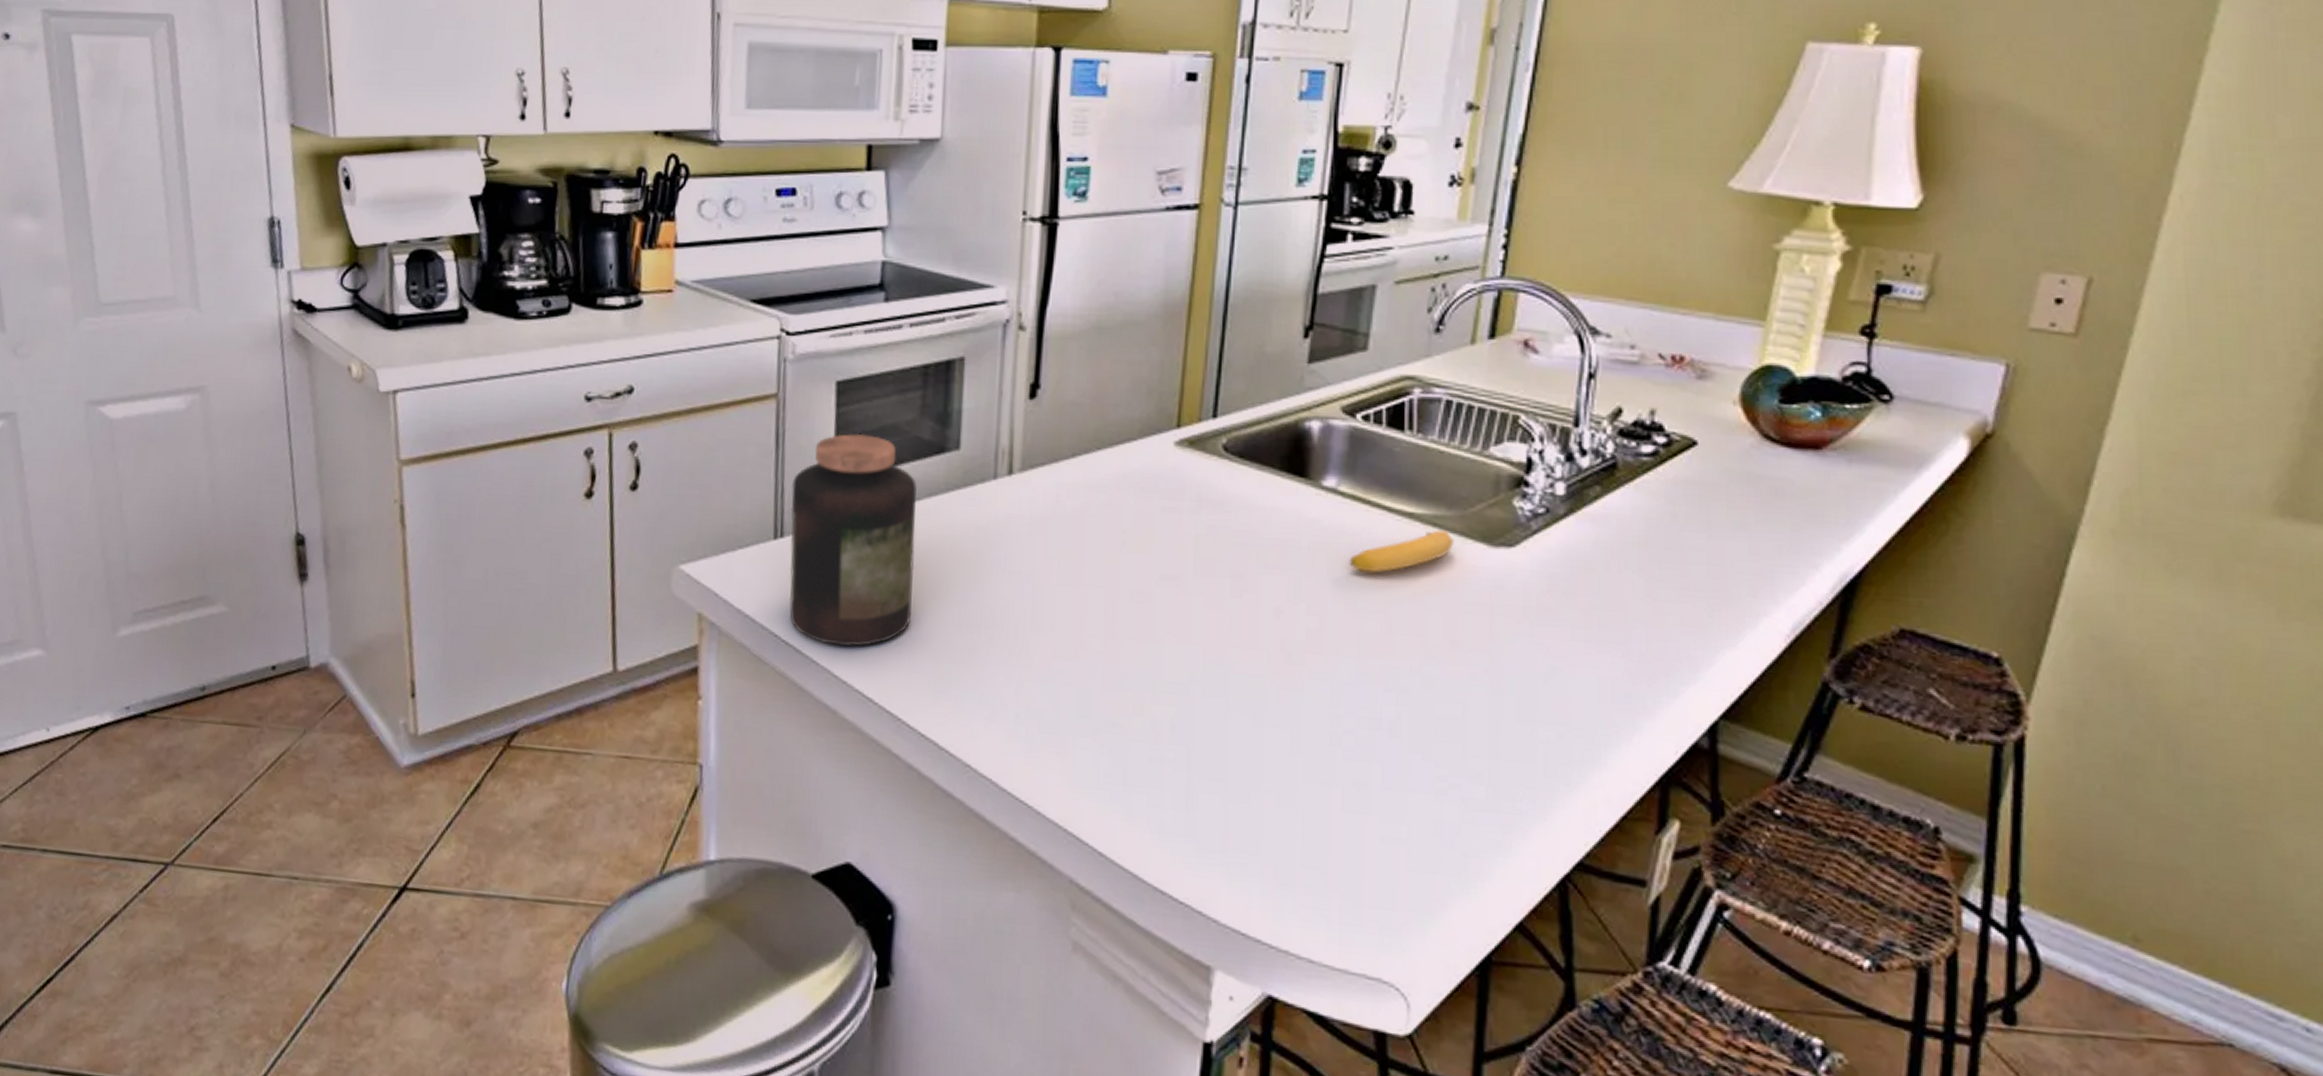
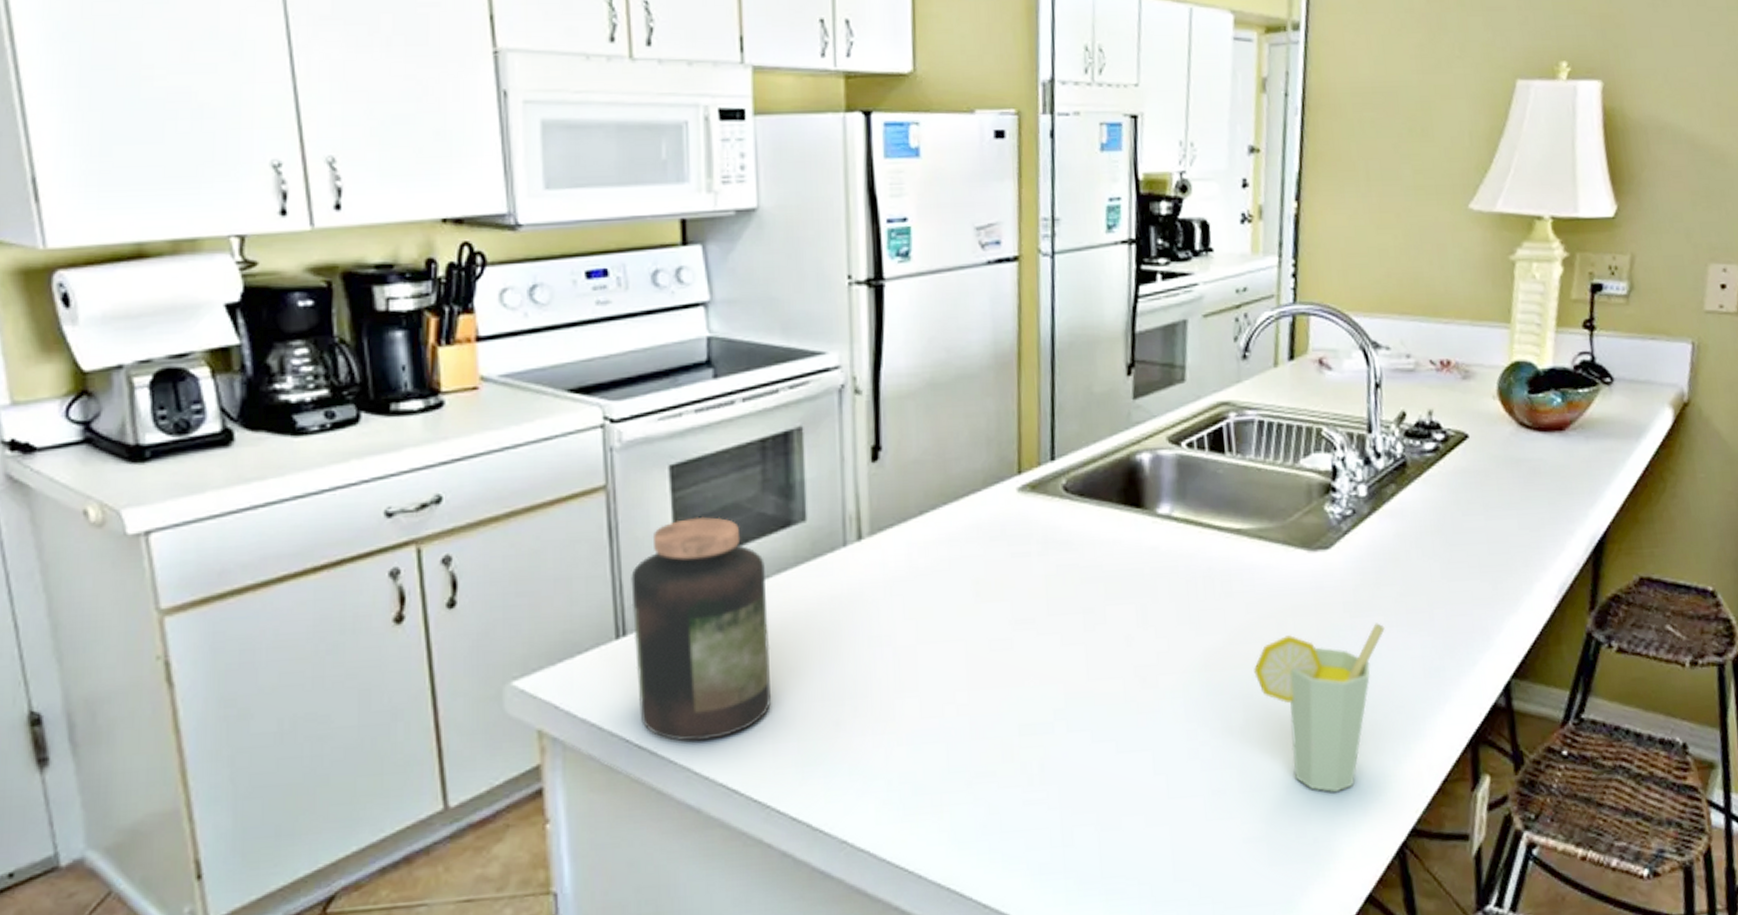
banana: present [1349,530,1454,573] -> none [1188,541,1278,591]
cup: none [1413,633,1570,808] -> present [1254,623,1385,793]

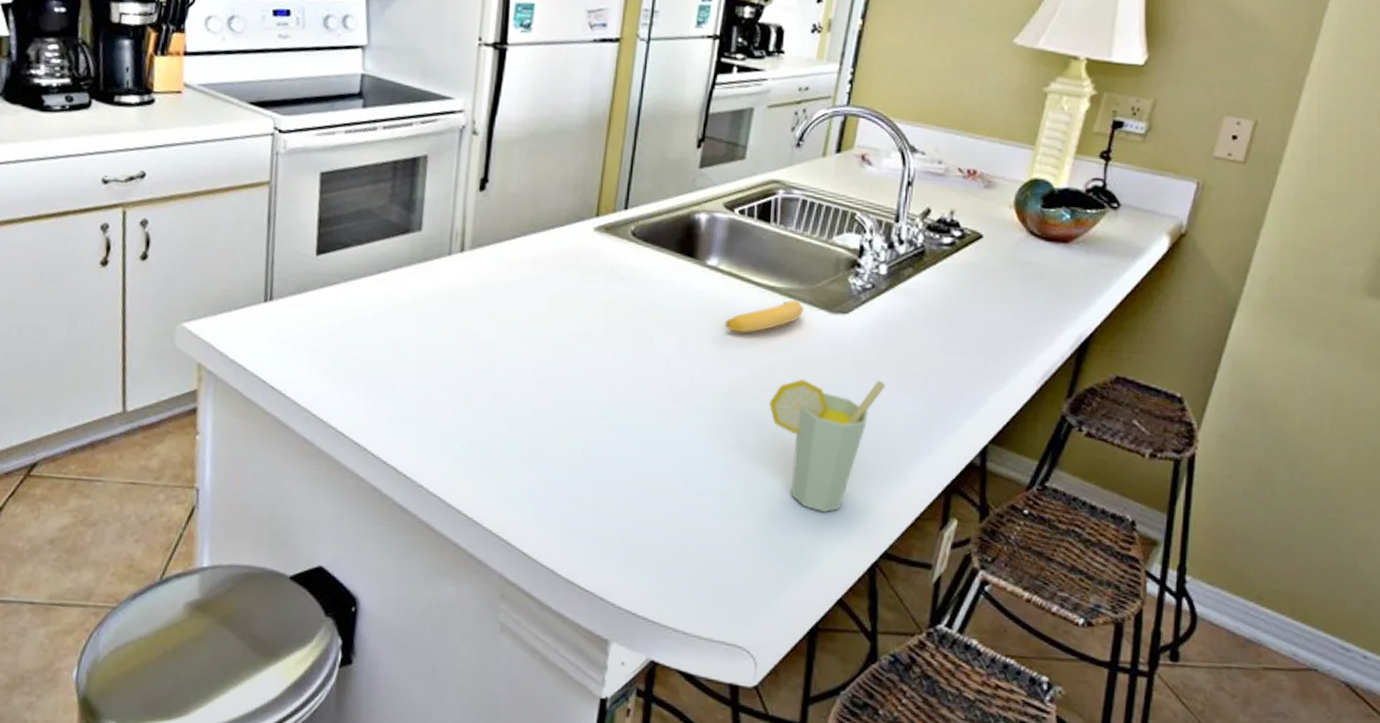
jar: present [631,516,771,742] -> none [276,215,385,392]
banana: none [1188,541,1278,591] -> present [725,300,804,333]

